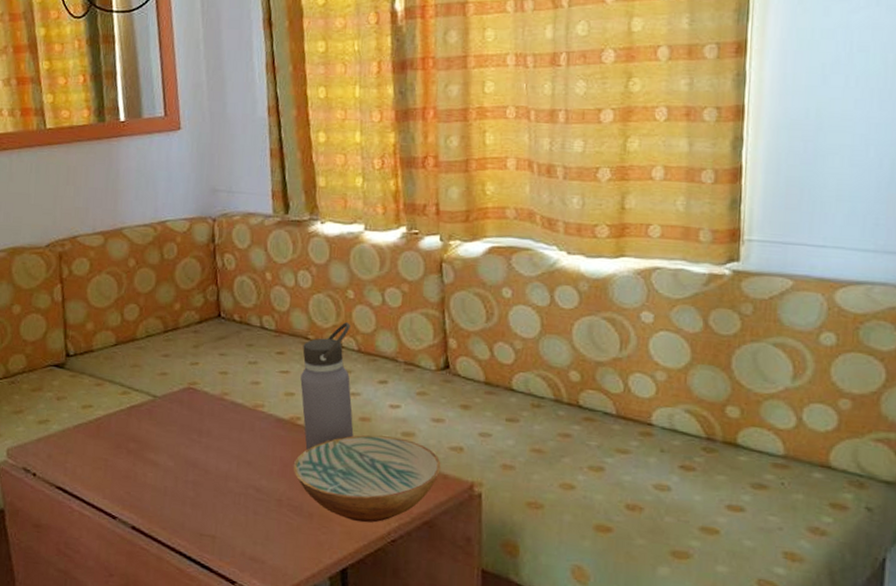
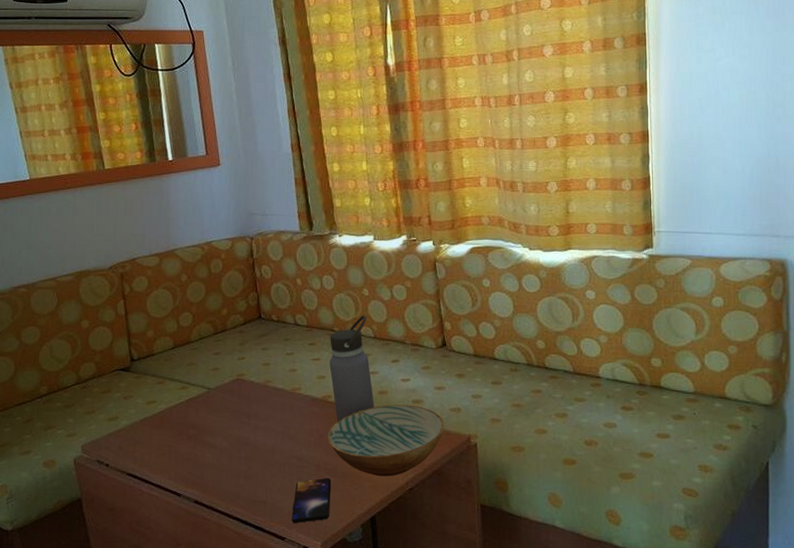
smartphone: none [244,516,294,567] -> present [291,478,331,523]

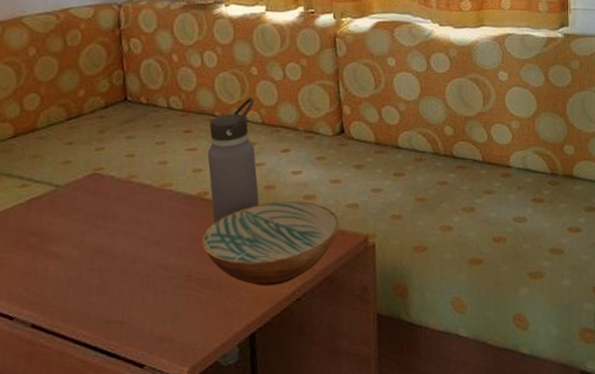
smartphone: present [291,478,331,523] -> none [153,290,203,346]

